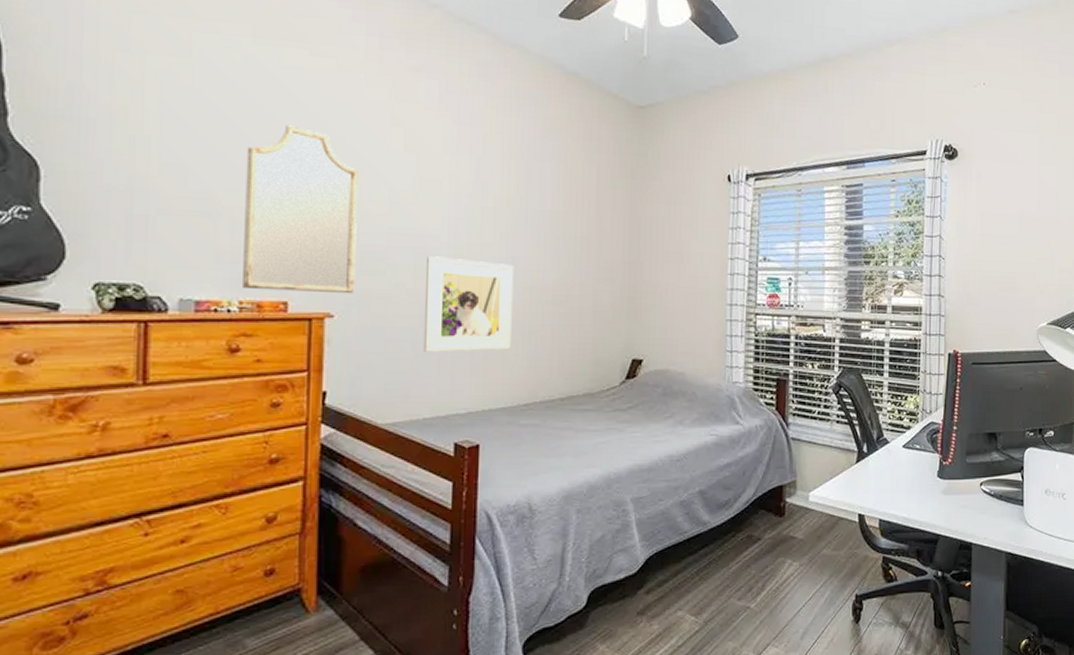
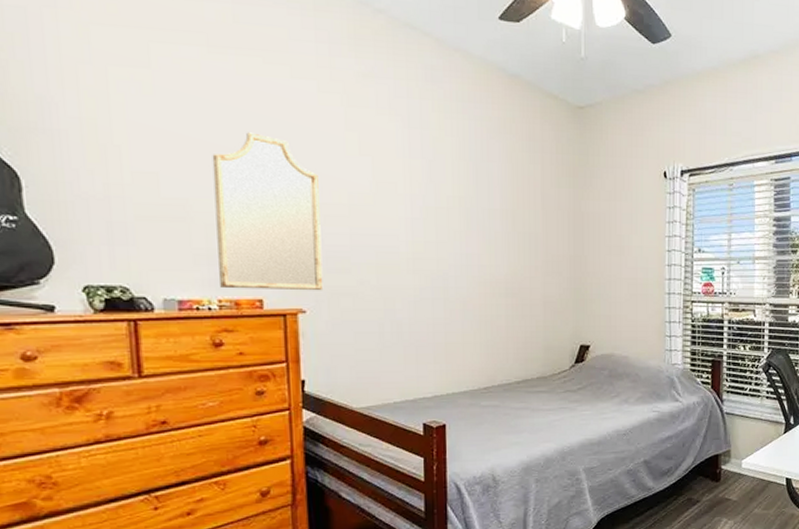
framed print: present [423,256,514,352] -> none [387,254,469,343]

